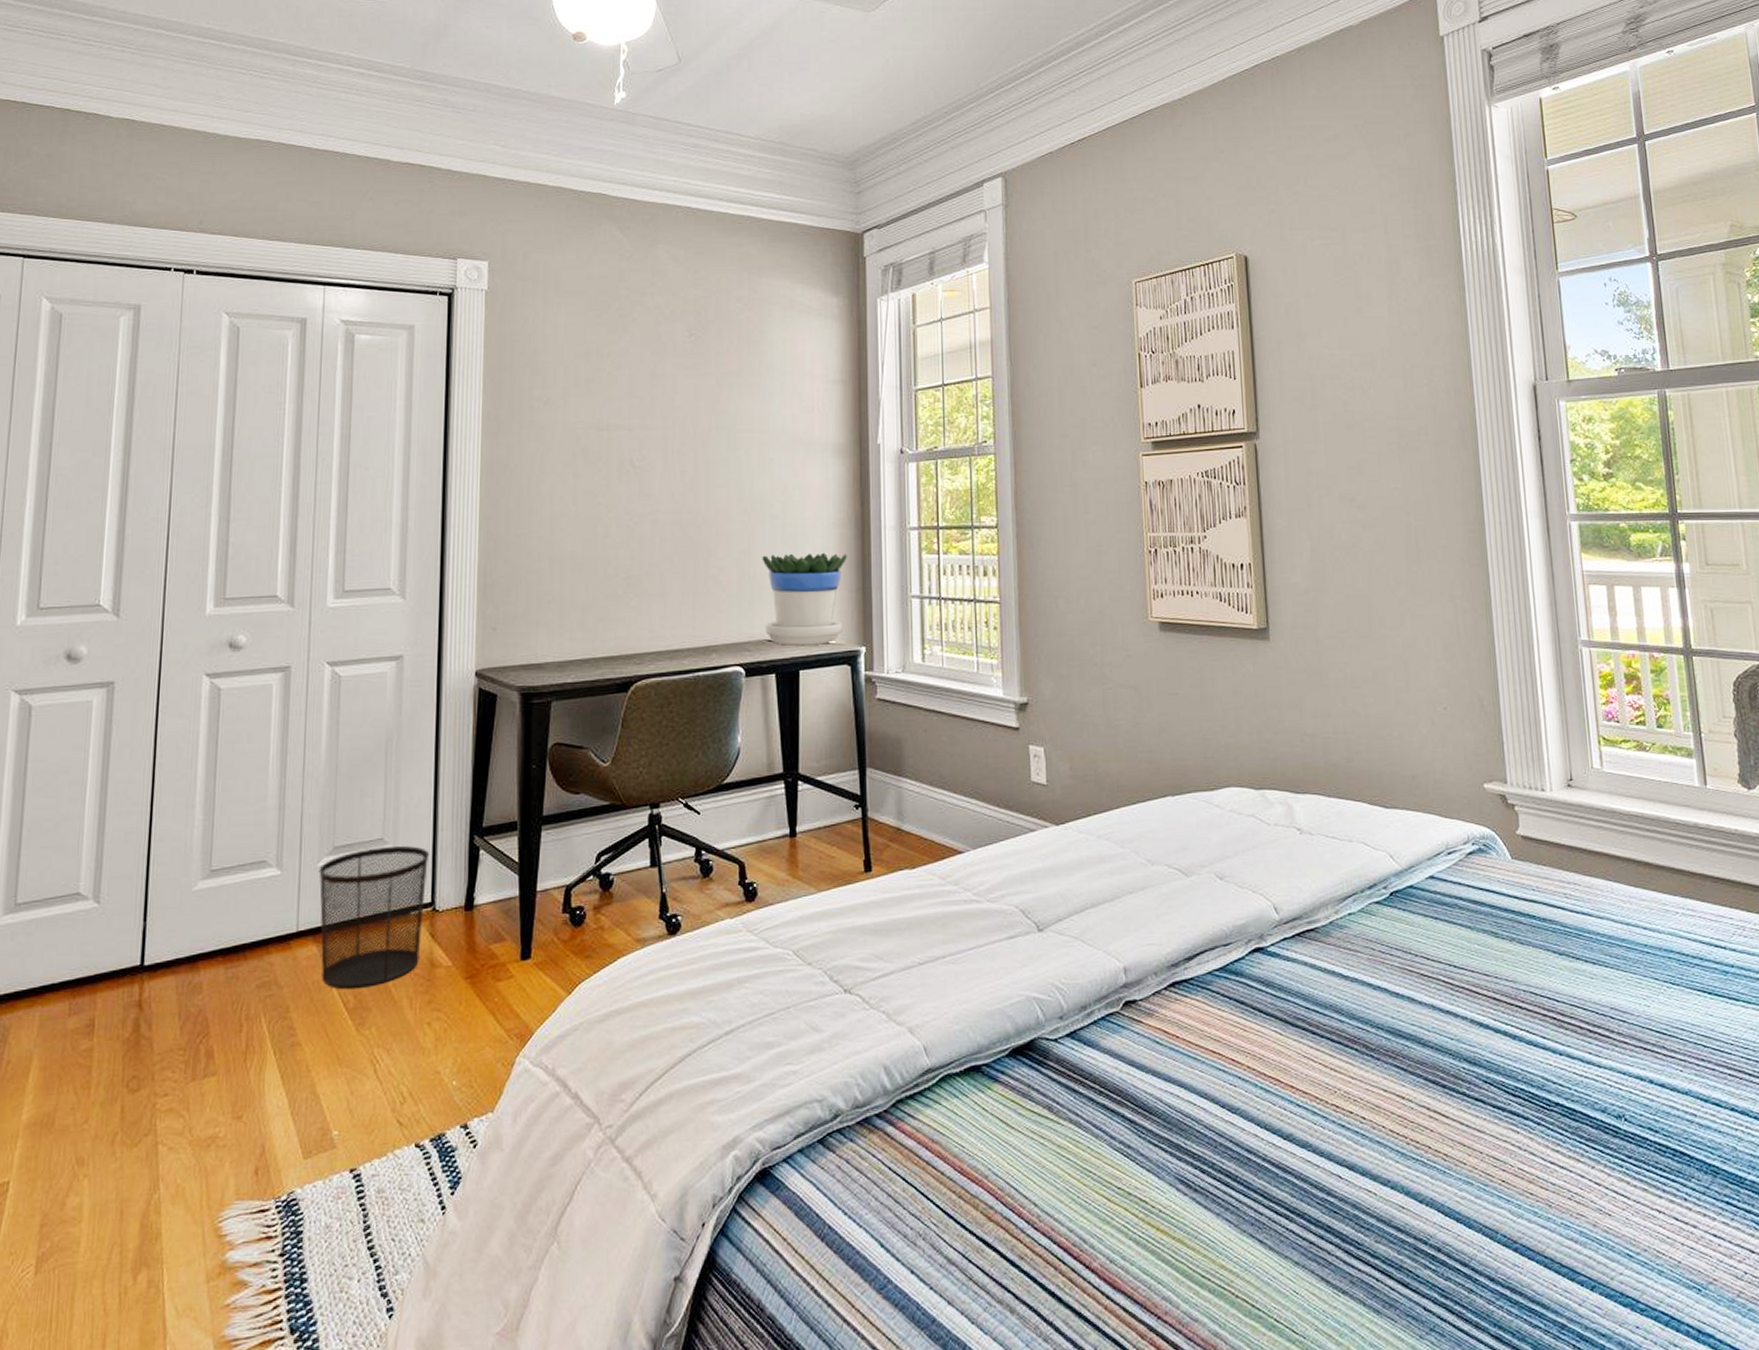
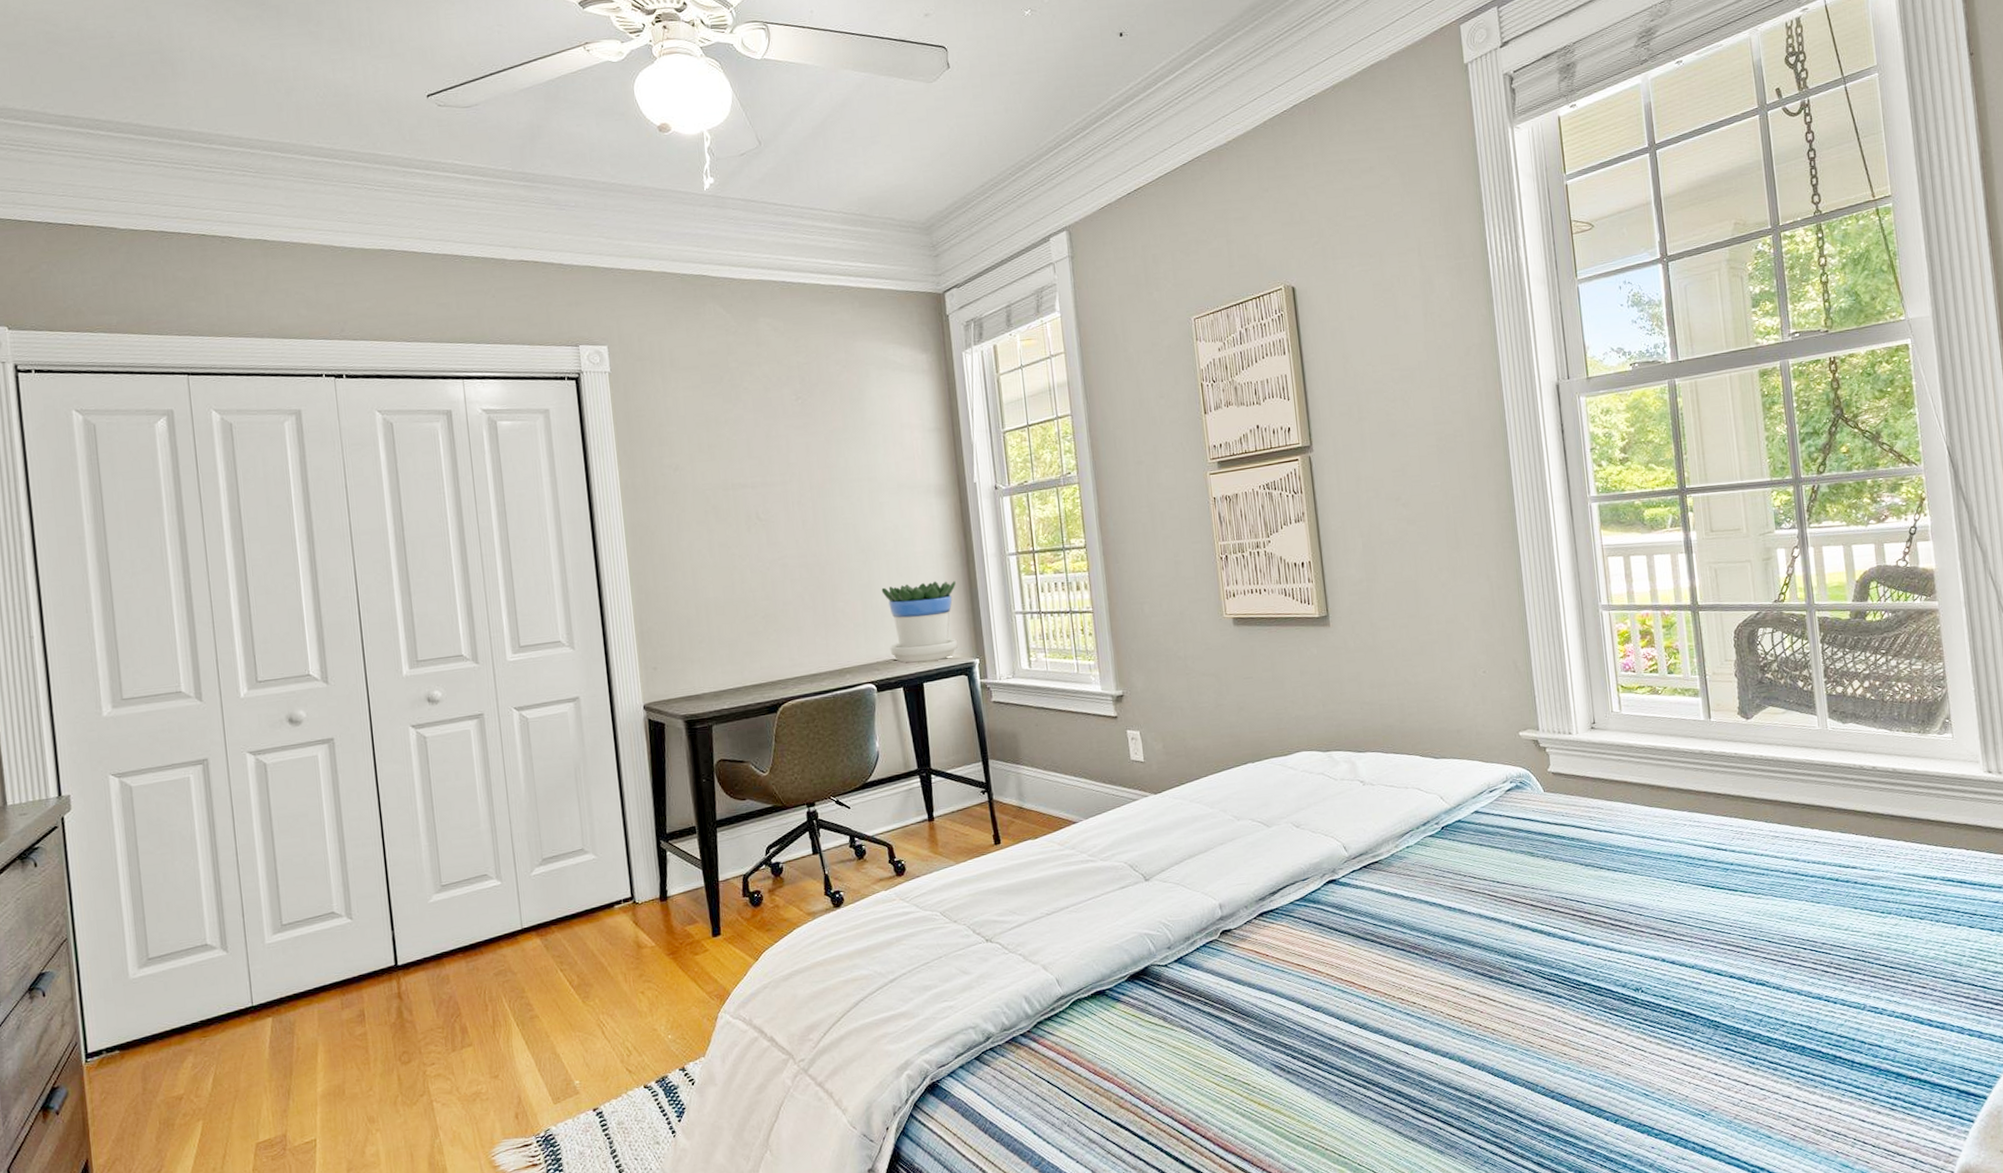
waste bin: present [319,846,430,989] -> none [532,853,628,971]

